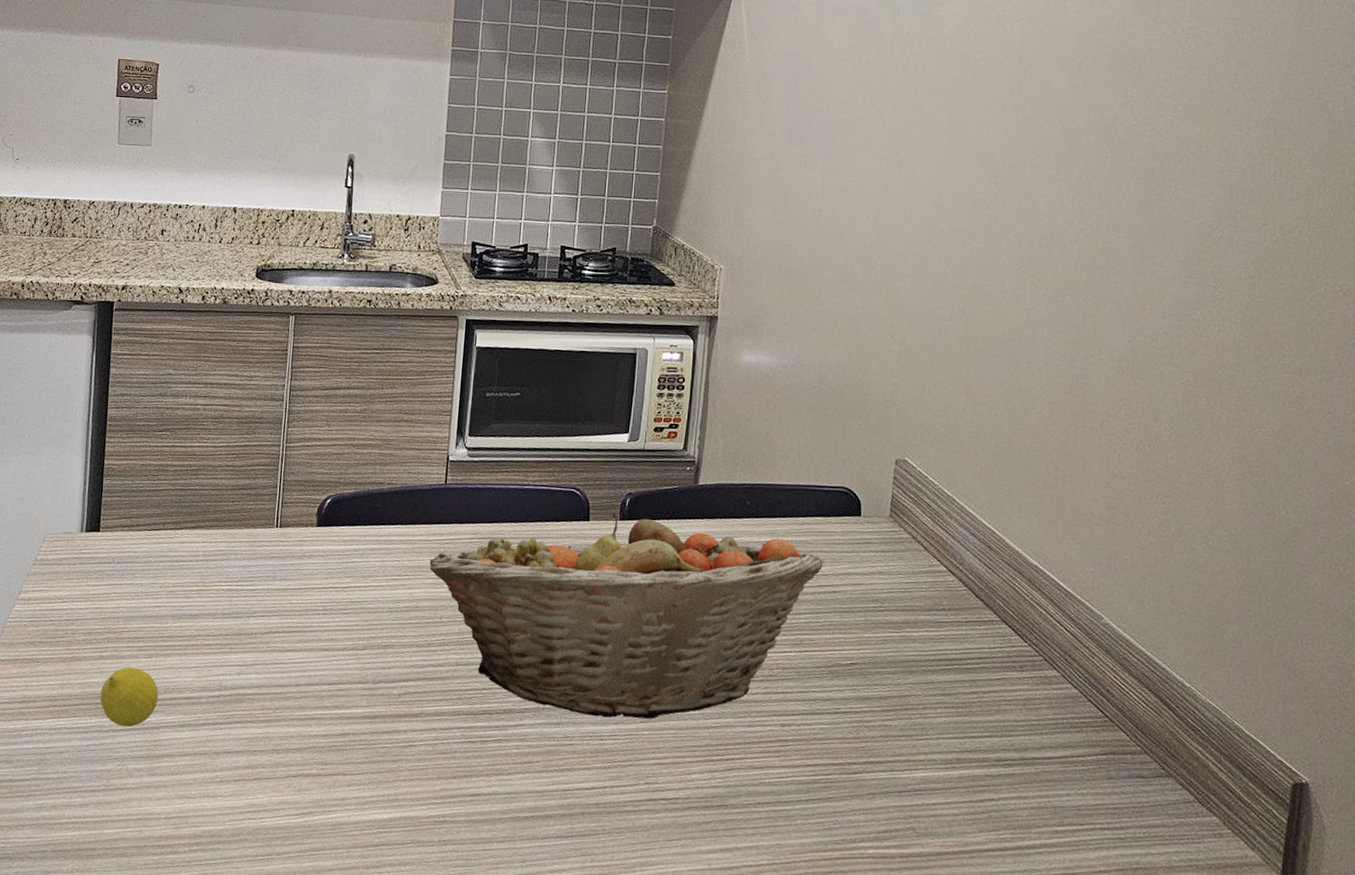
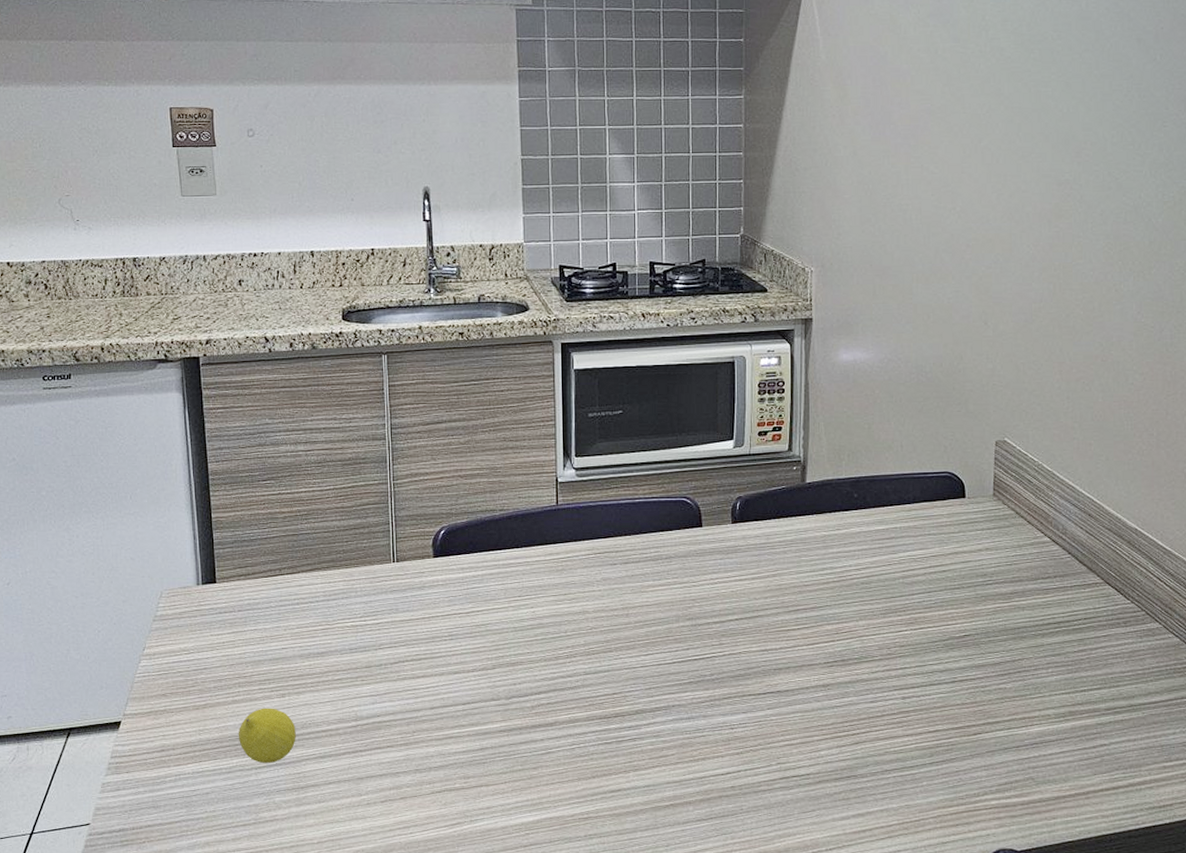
fruit basket: present [429,512,825,719] -> none [549,517,933,708]

